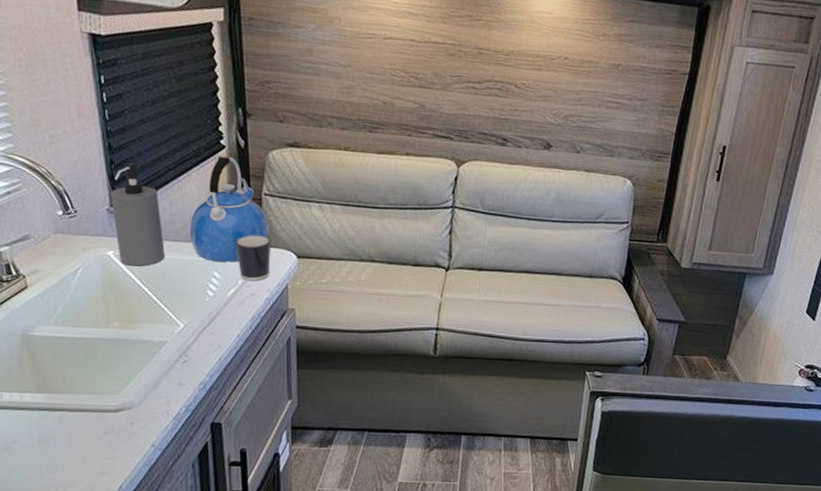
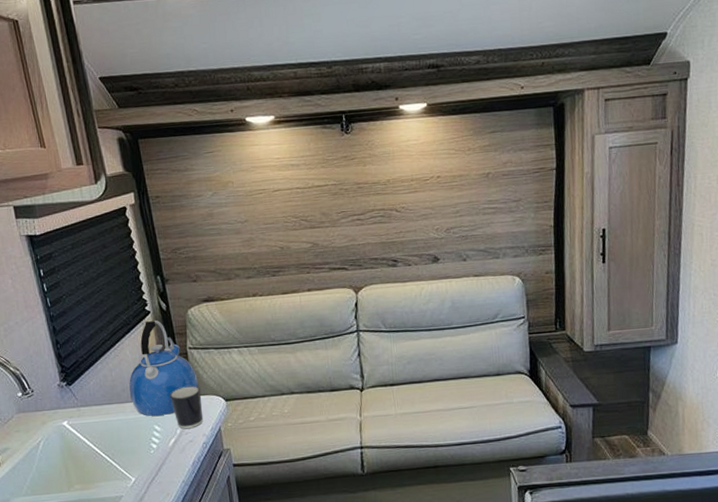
soap dispenser: present [111,162,165,267] -> none [59,339,111,432]

